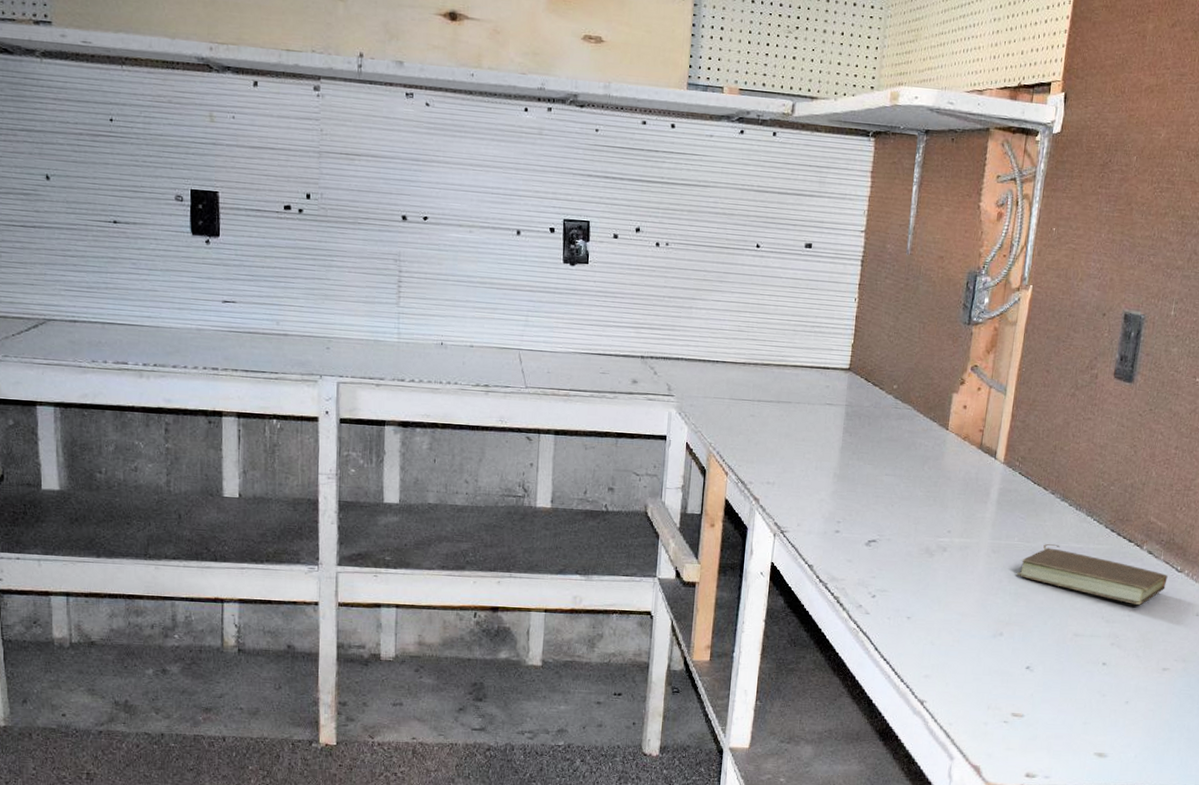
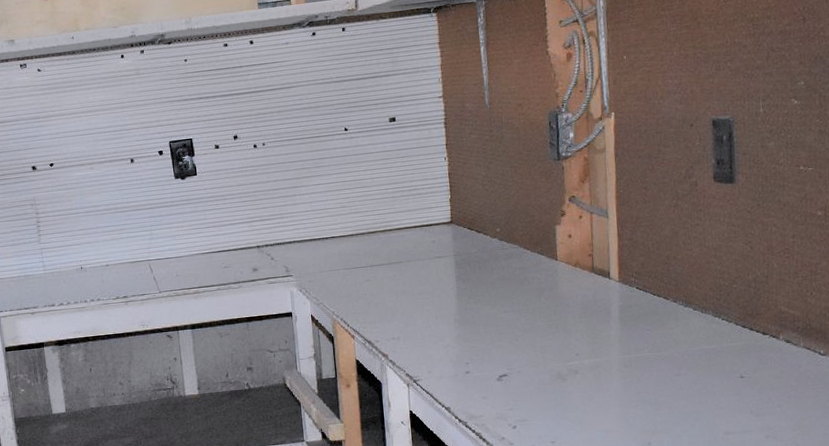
book: present [1017,543,1168,605] -> none [653,349,812,395]

